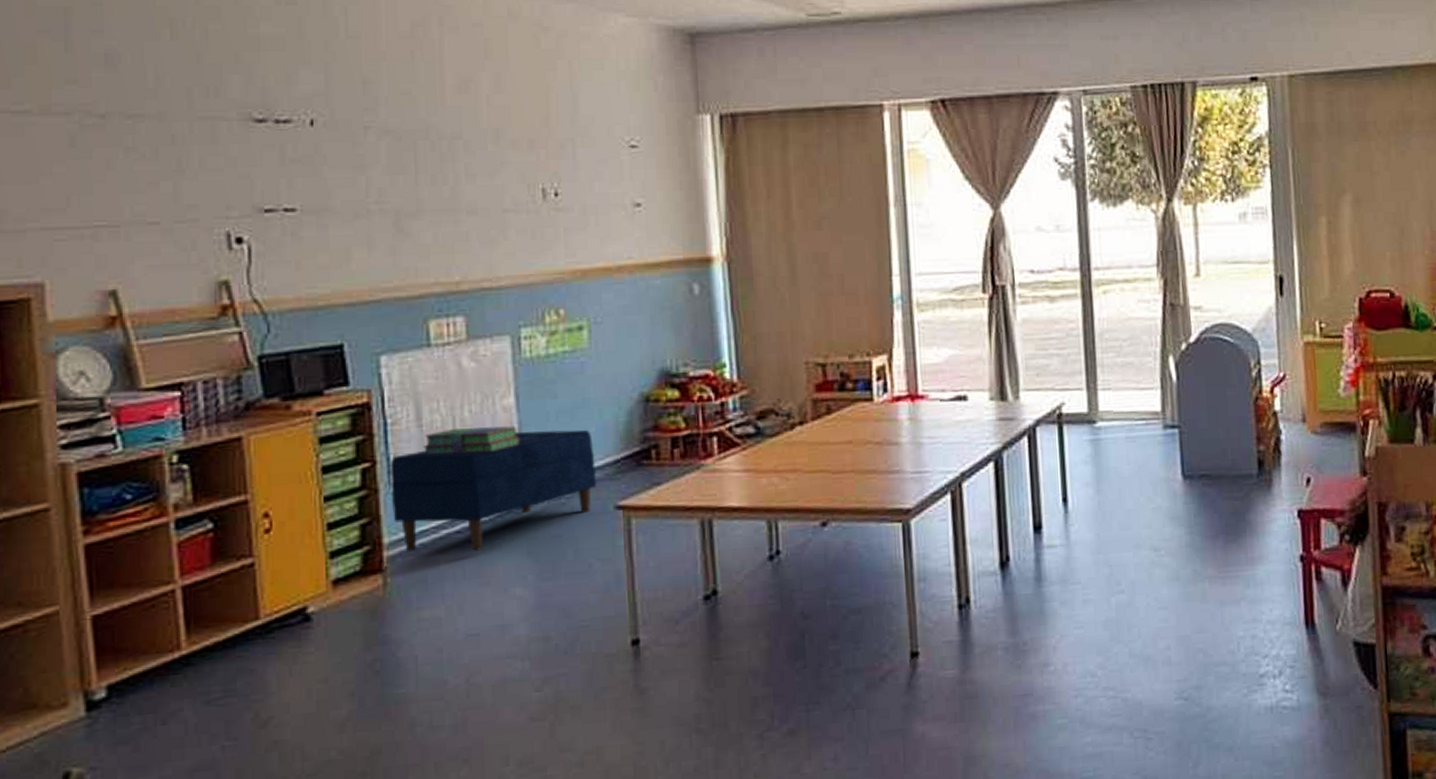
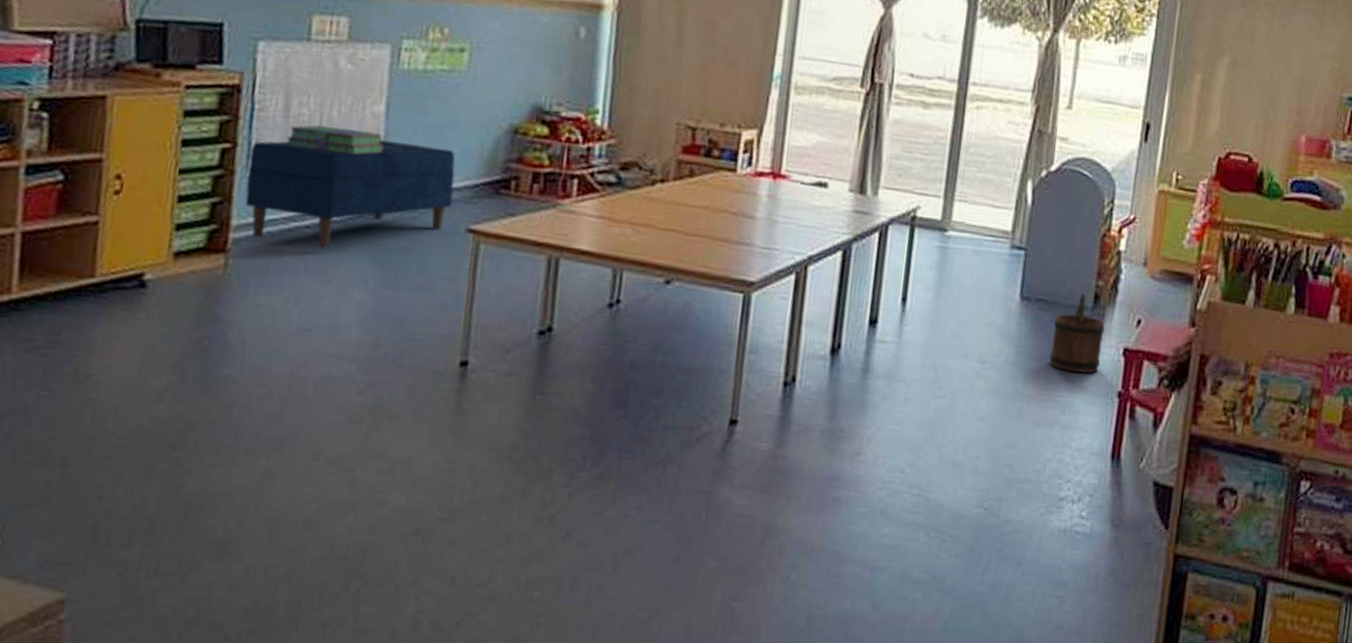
bucket: none [1222,460,1276,544] -> present [1049,292,1105,373]

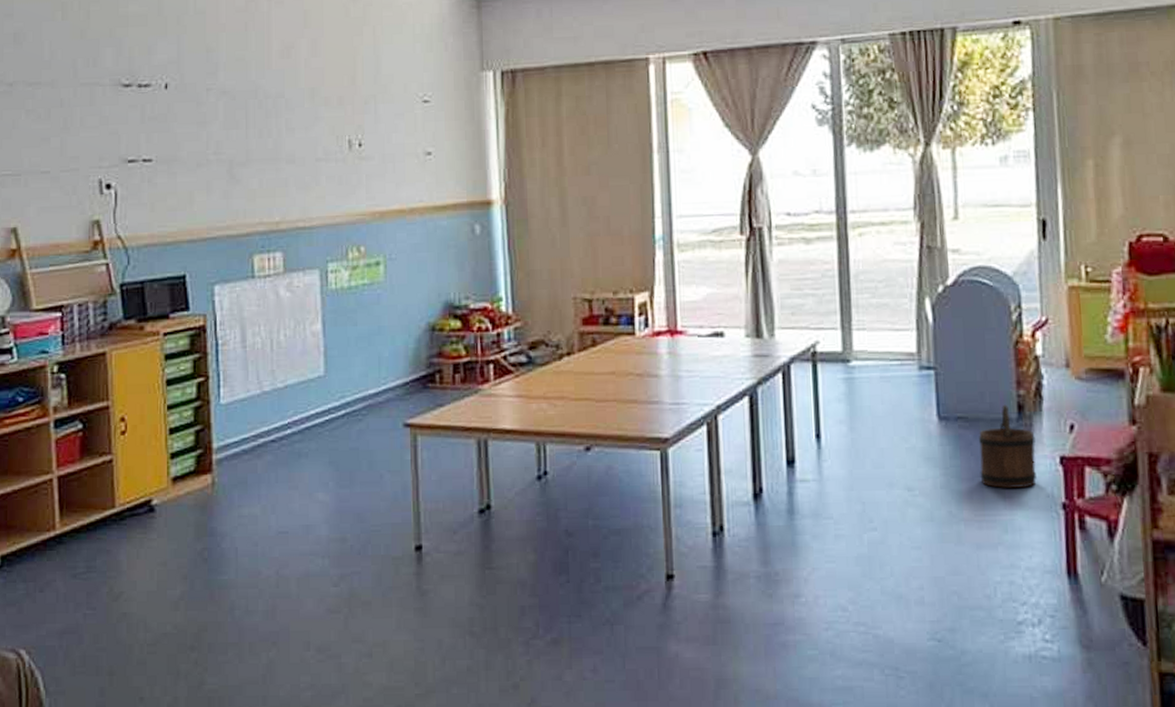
bench: present [245,139,456,249] -> none [219,354,388,458]
stack of books: present [286,125,384,155] -> none [246,349,325,373]

